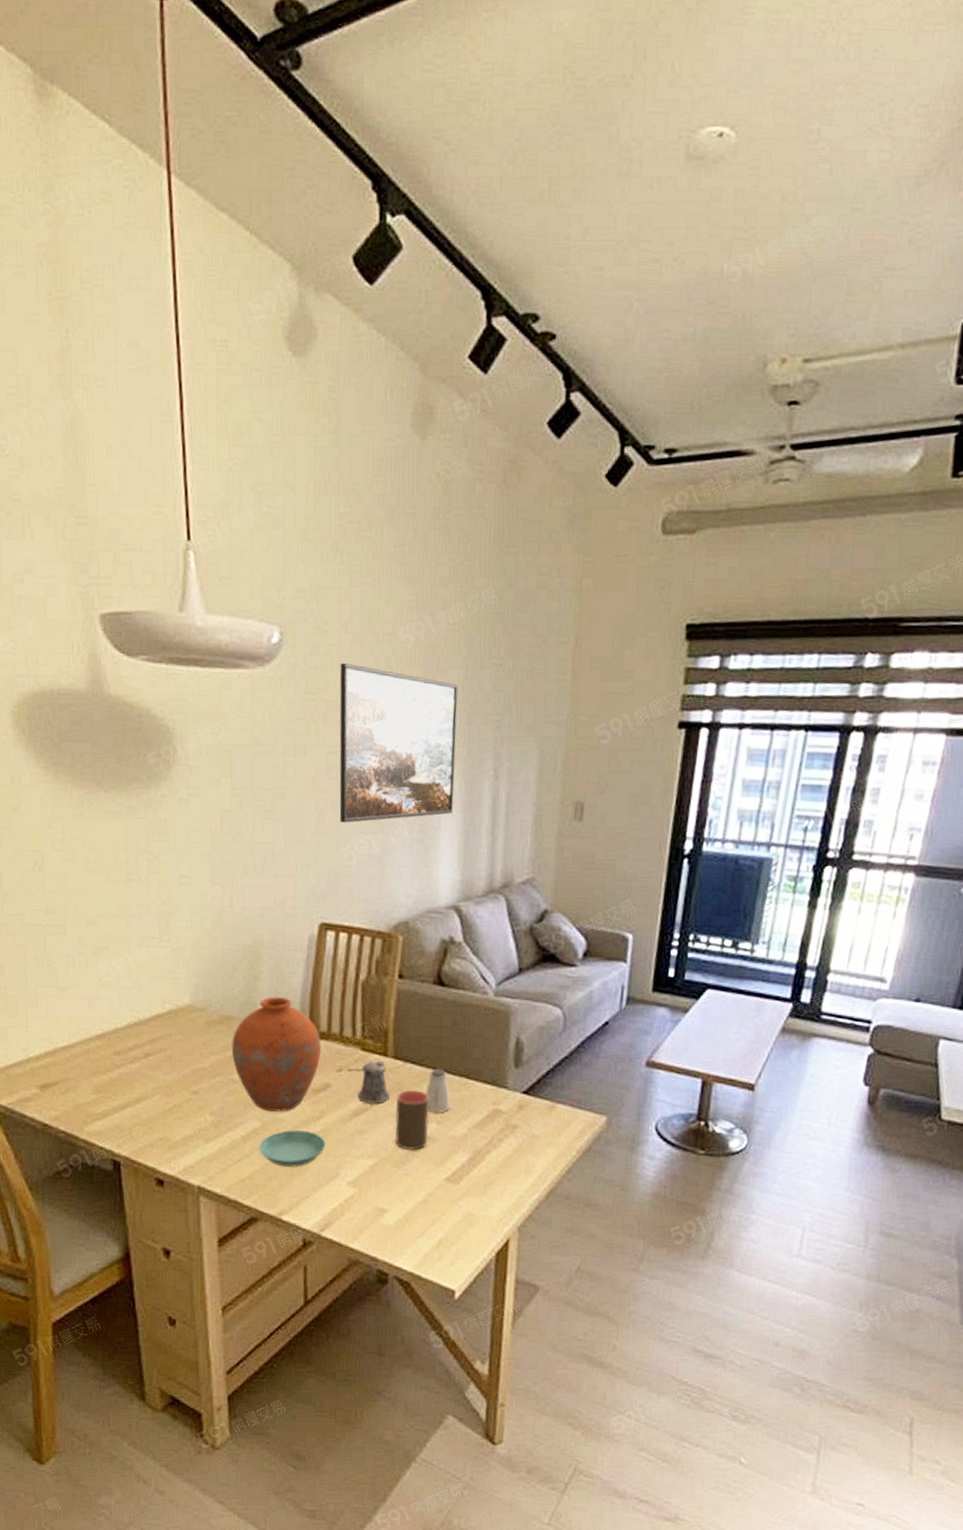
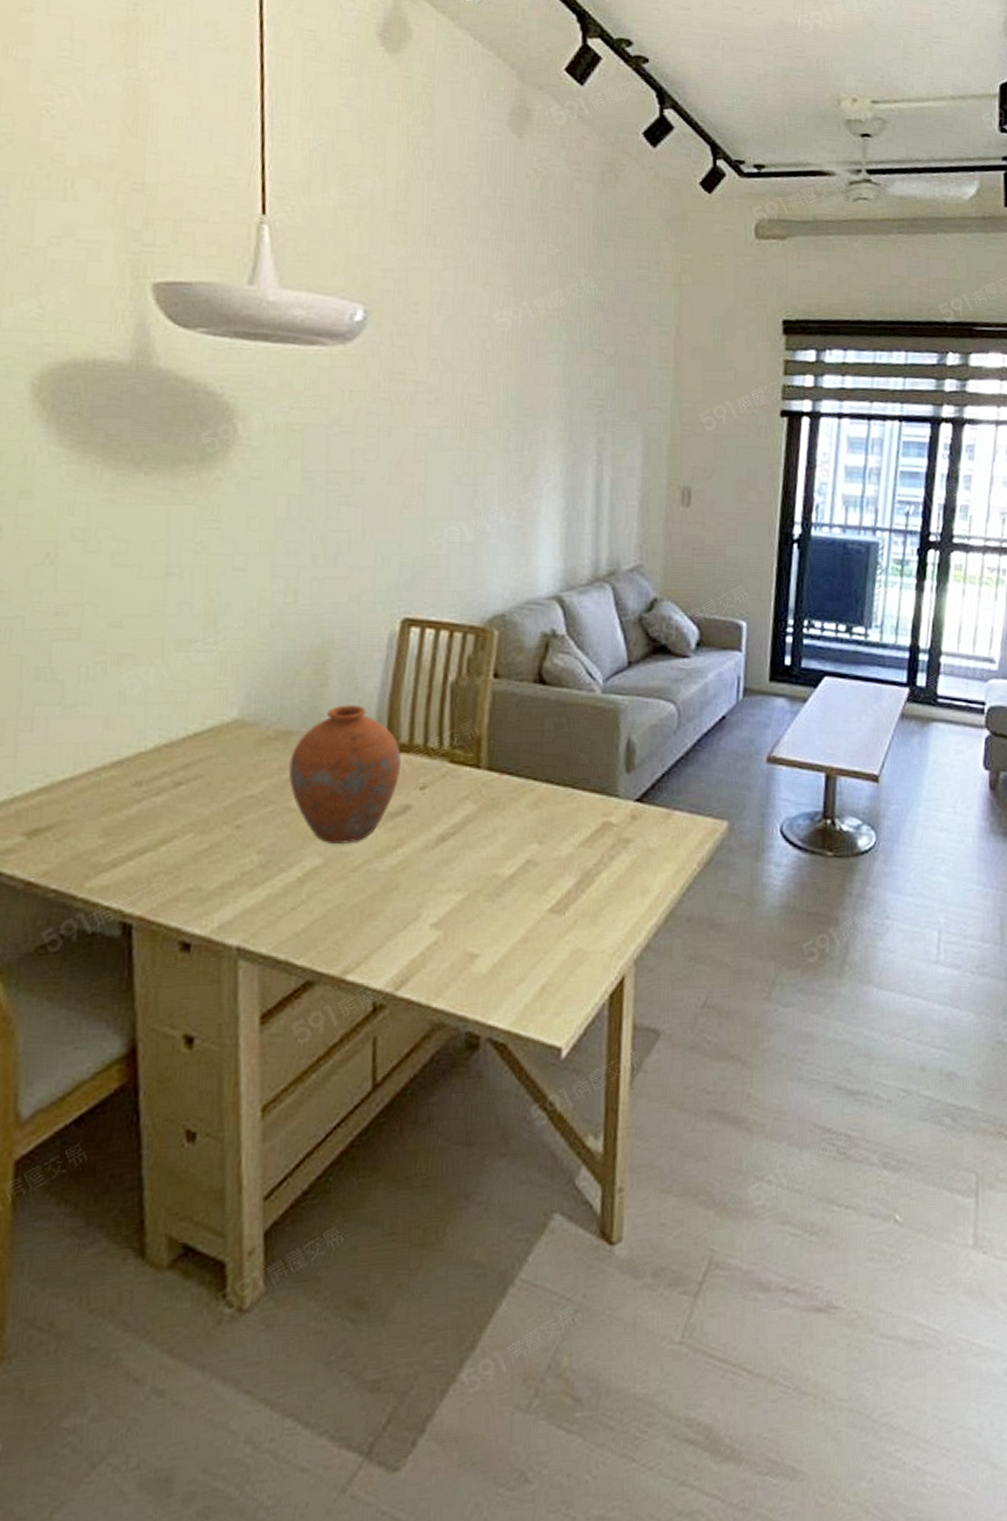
saucer: present [259,1130,326,1167] -> none [319,865,404,911]
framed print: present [339,663,459,823] -> none [427,344,559,509]
pepper shaker: present [347,1060,390,1104] -> none [431,773,483,826]
cup: present [395,1089,429,1150] -> none [489,805,529,878]
saltshaker: present [425,1068,451,1113] -> none [525,778,555,831]

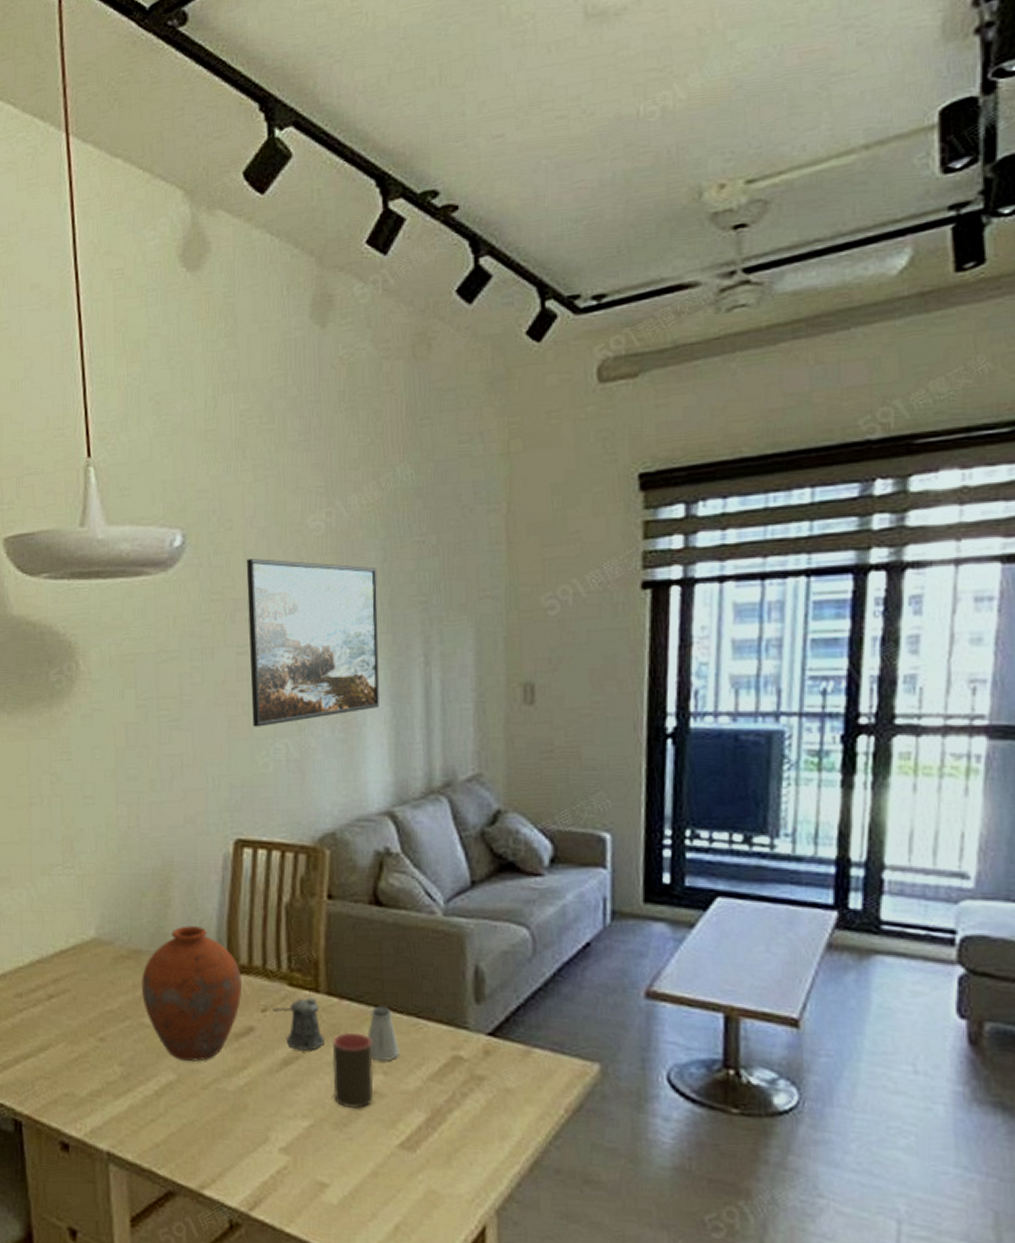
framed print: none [427,344,559,509] -> present [246,559,380,727]
pepper shaker: none [431,773,483,826] -> present [272,997,324,1051]
cup: none [489,805,529,878] -> present [332,1032,374,1109]
saltshaker: none [525,778,555,831] -> present [367,1005,399,1061]

